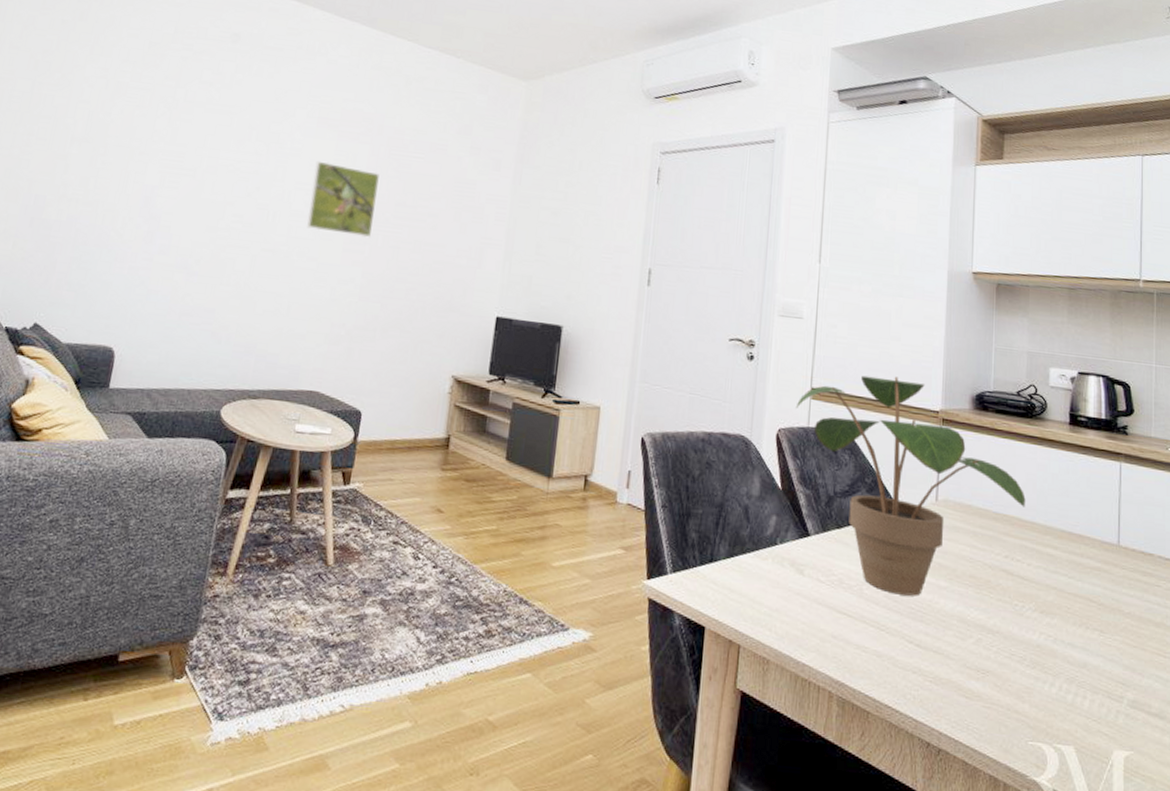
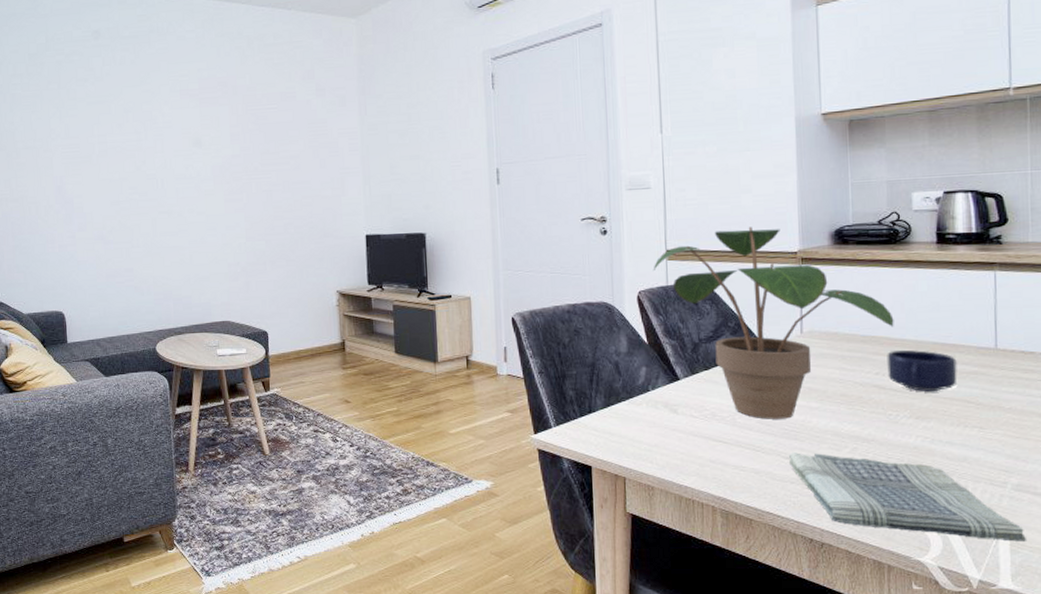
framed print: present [307,161,380,238] -> none [186,128,245,188]
dish towel: none [913,636,1139,768] -> present [789,452,1026,542]
mug: none [1016,533,1082,585] -> present [887,349,958,392]

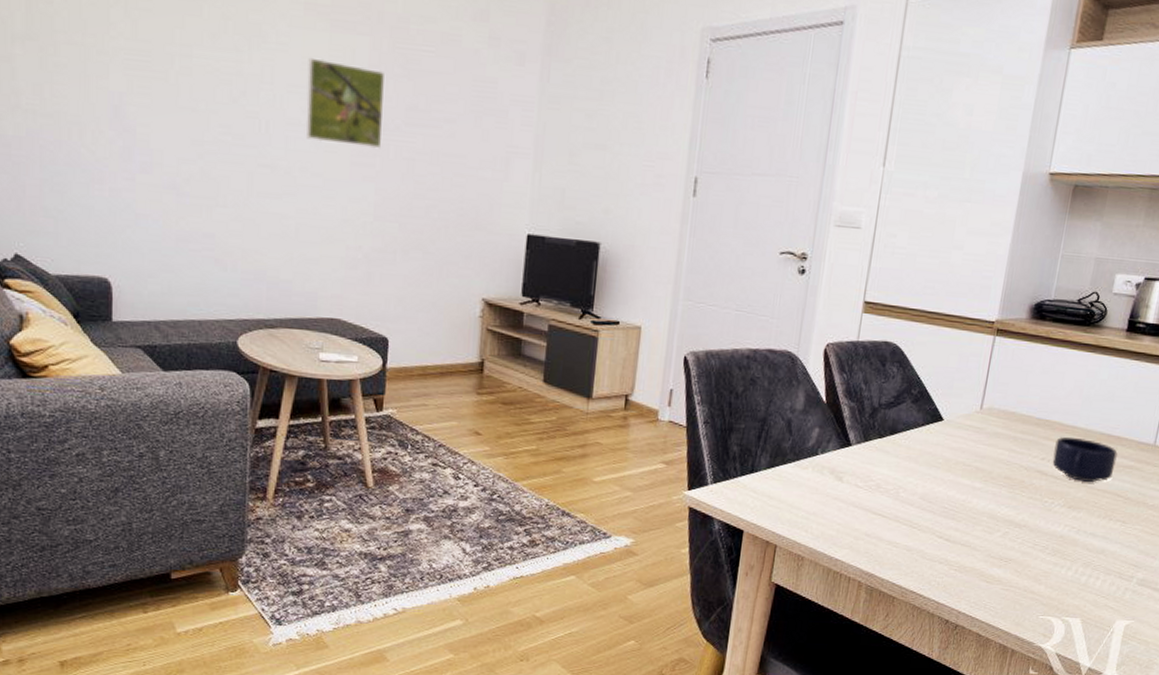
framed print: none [186,128,245,188] -> present [306,57,384,149]
potted plant: present [653,226,894,419] -> none [846,287,1071,497]
dish towel: present [789,452,1026,542] -> none [942,532,1138,634]

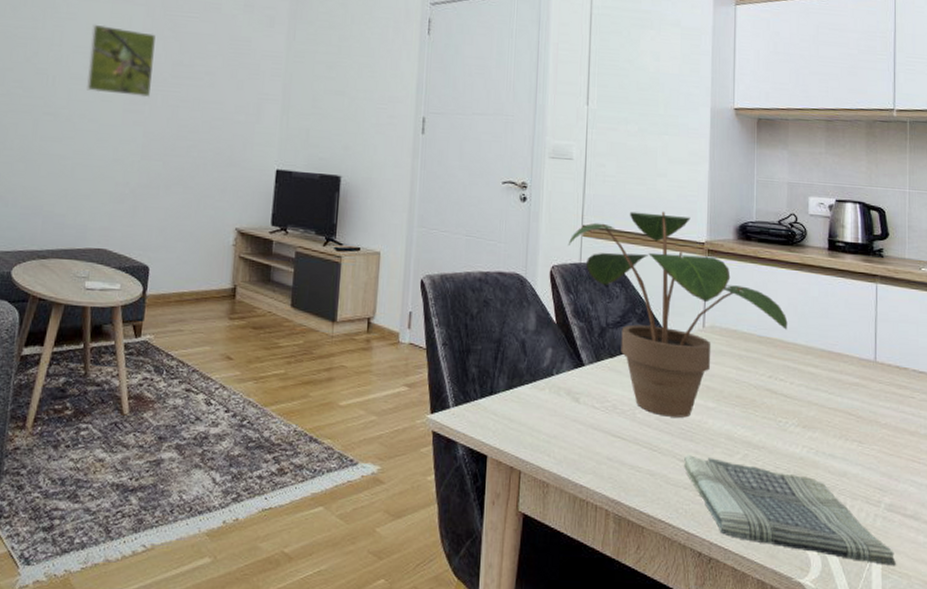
potted plant: none [846,287,1071,497] -> present [568,211,788,418]
dish towel: none [942,532,1138,634] -> present [684,455,896,566]
mug: present [1052,436,1118,483] -> none [780,354,841,401]

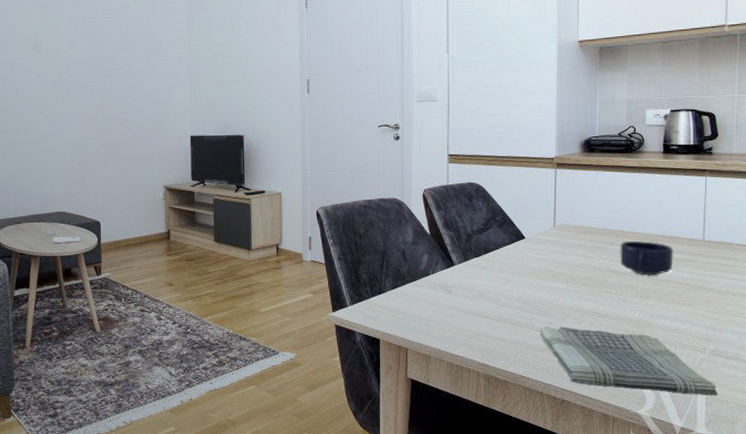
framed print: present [87,24,156,98] -> none [27,33,81,90]
potted plant: present [568,211,788,418] -> none [436,136,627,299]
mug: none [780,354,841,401] -> present [620,240,673,276]

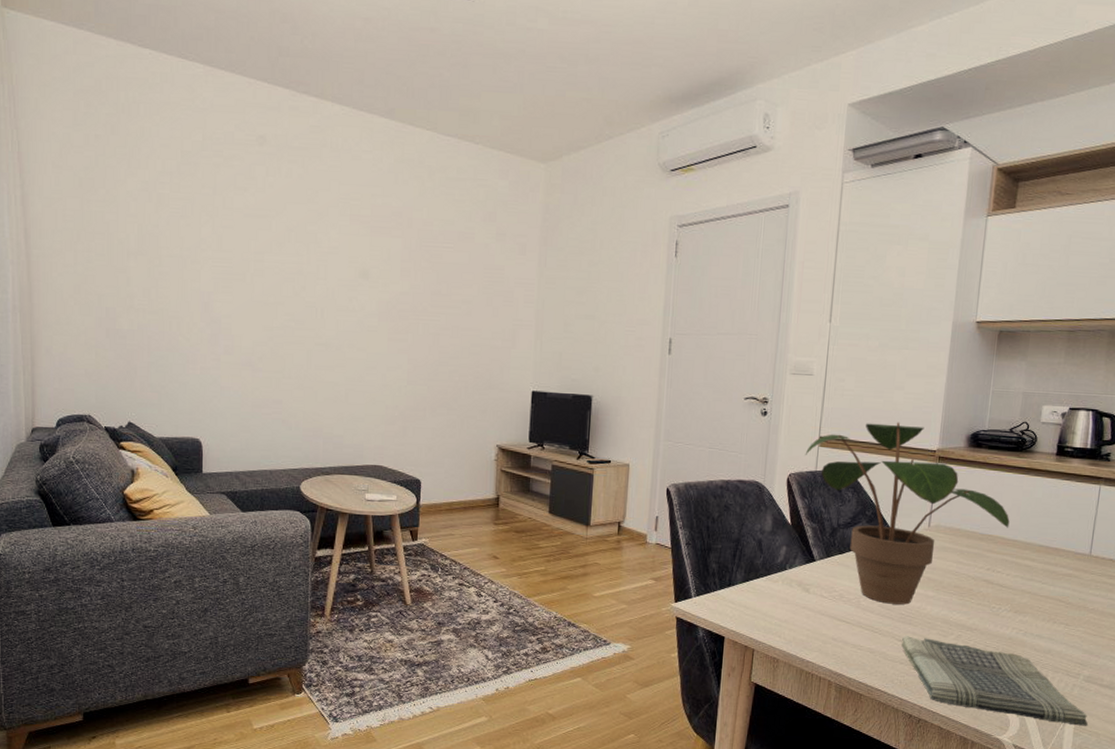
potted plant: none [436,136,627,299] -> present [805,422,1010,605]
mug: present [620,240,673,276] -> none [997,549,1056,590]

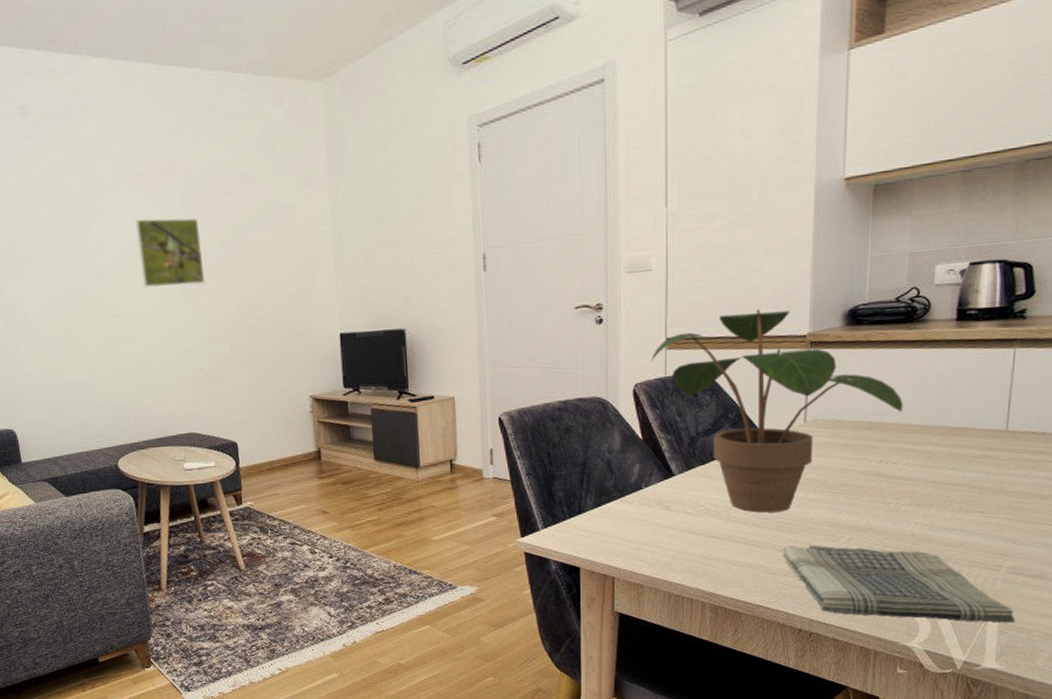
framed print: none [353,257,414,327] -> present [135,218,204,288]

